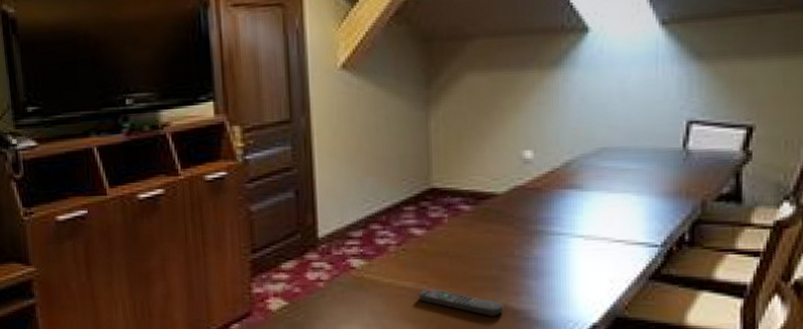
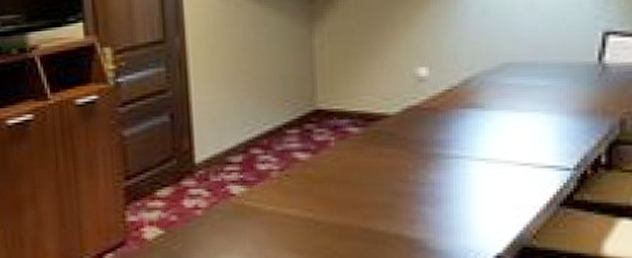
remote control: present [419,289,504,316] -> none [304,216,397,246]

